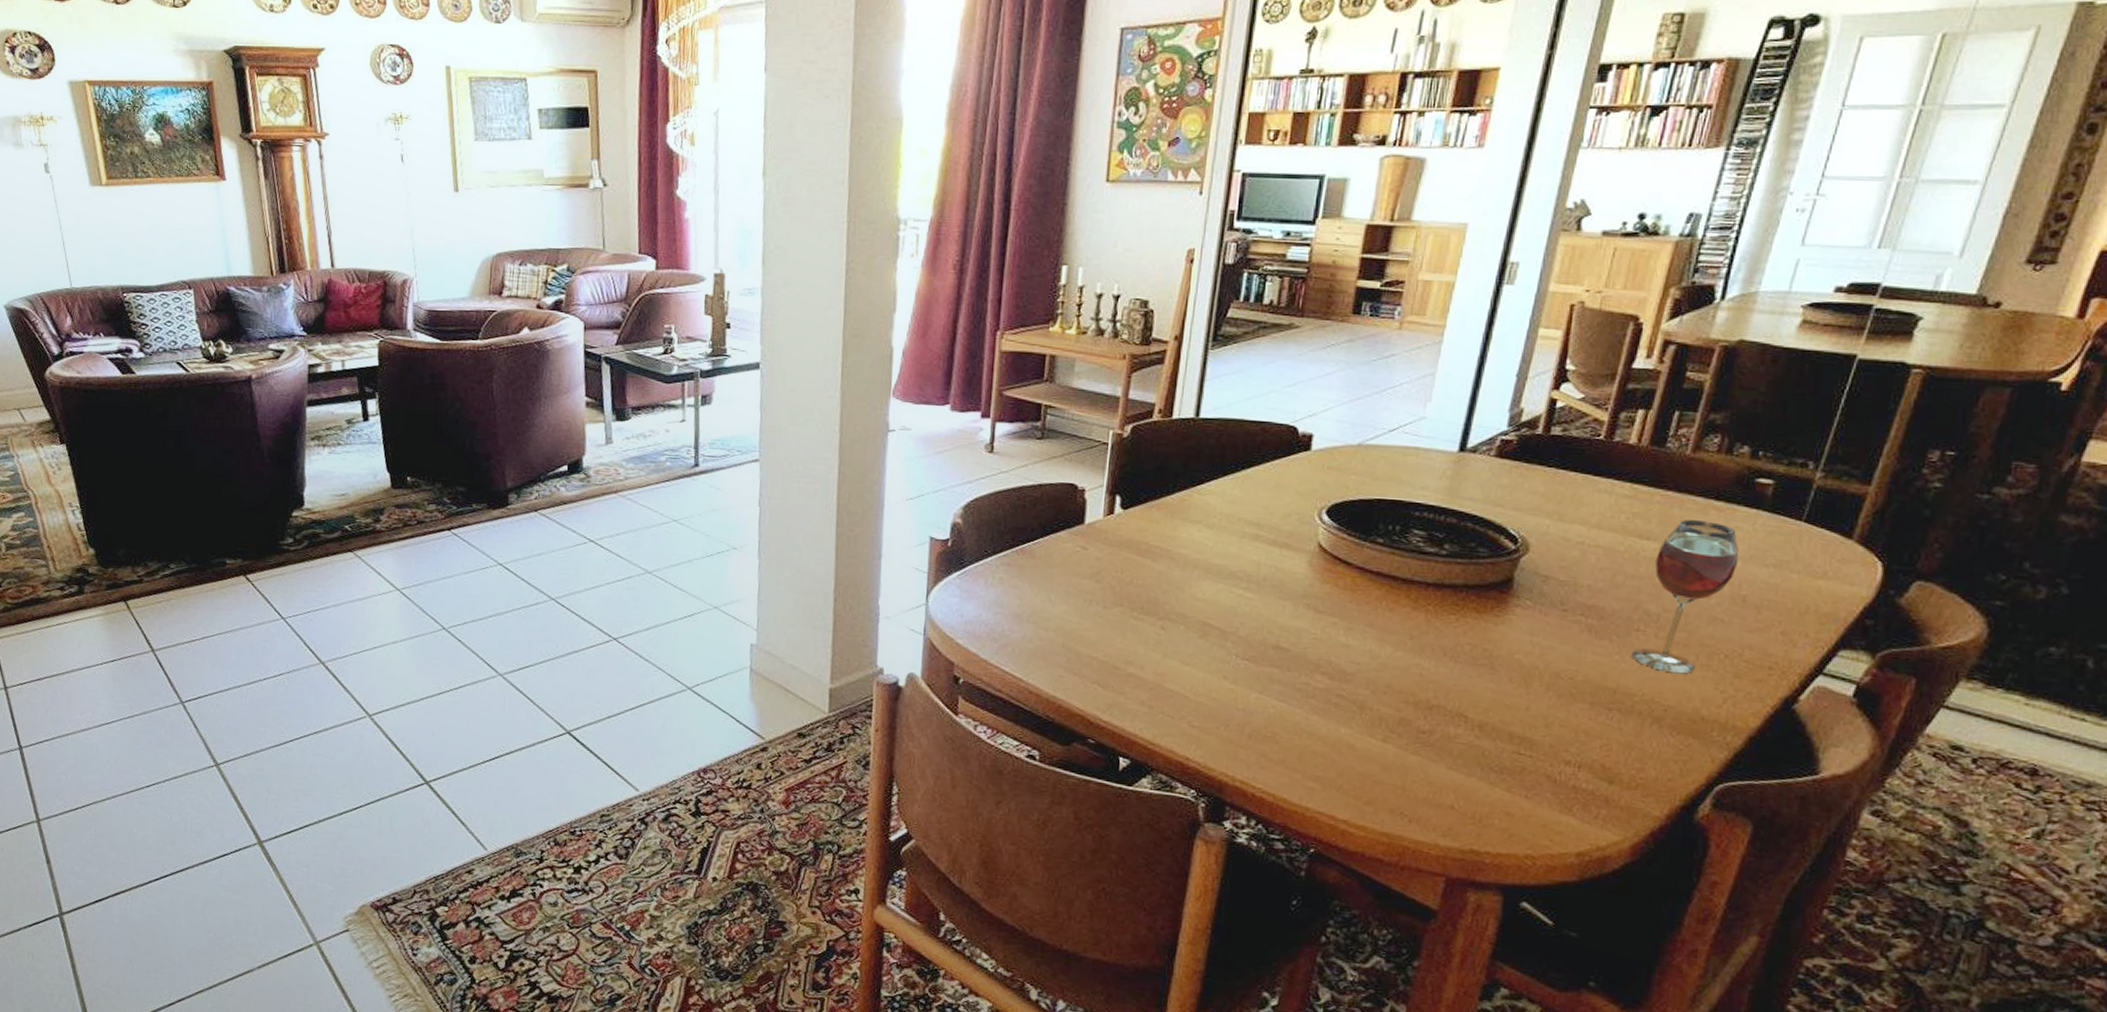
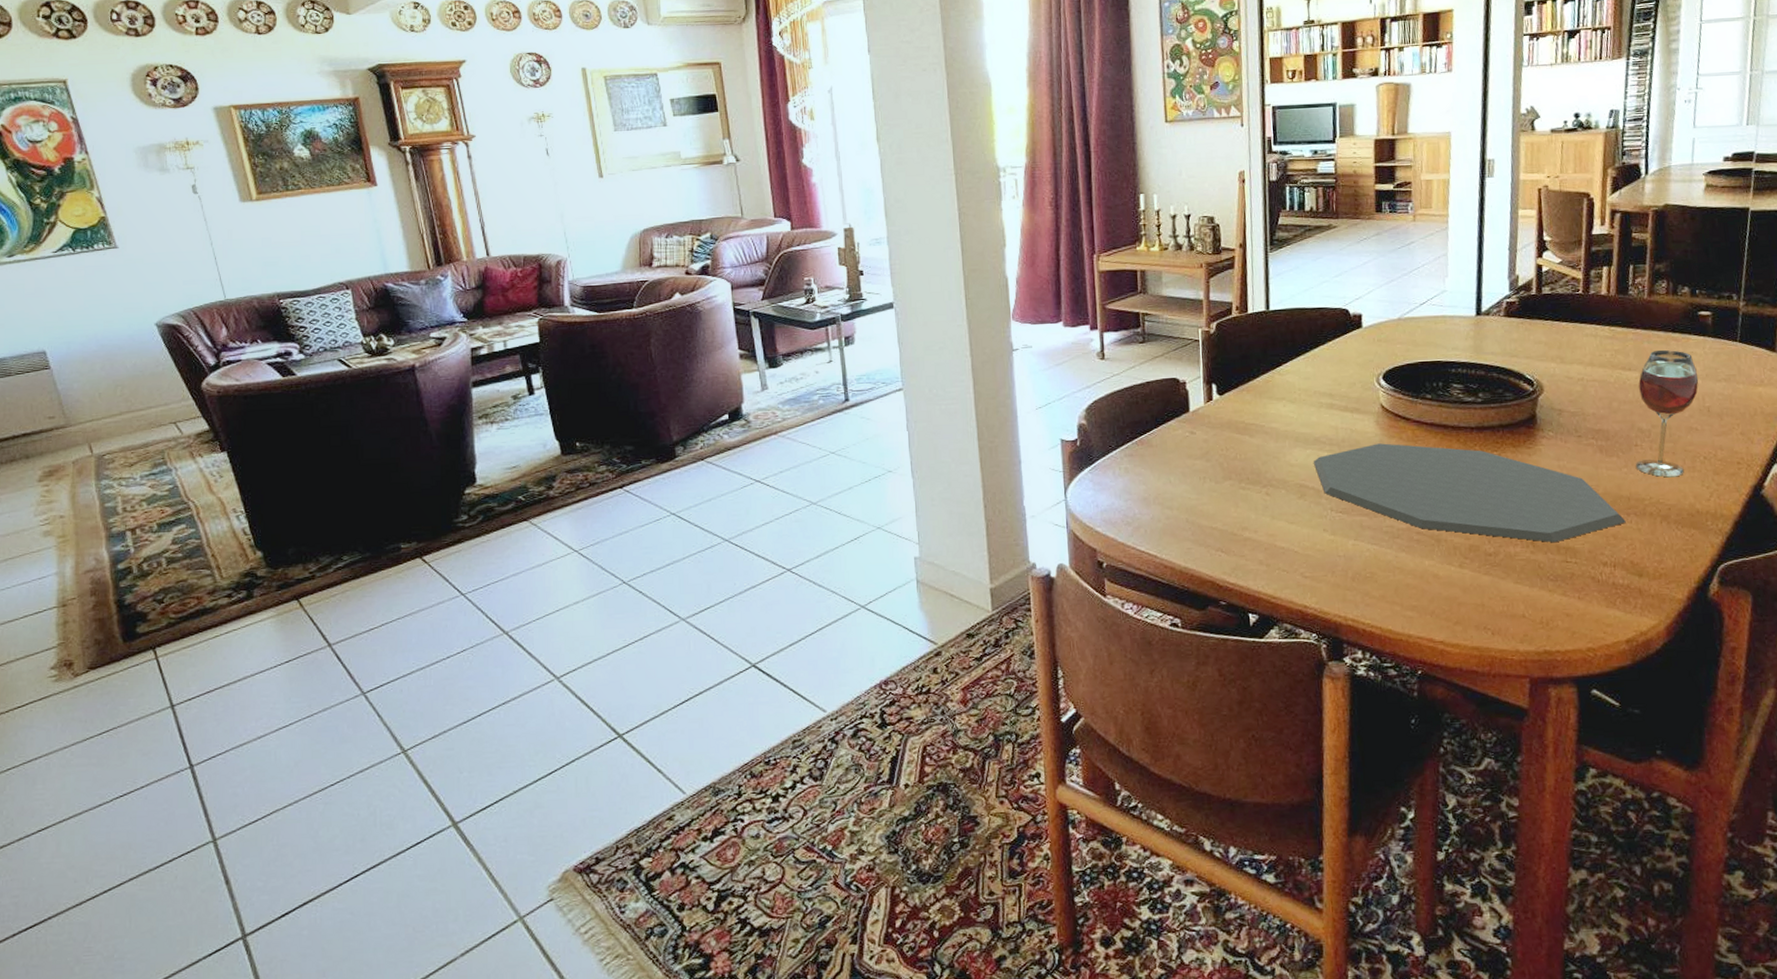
placemat: none [1224,587,1605,730] -> present [1314,443,1626,543]

